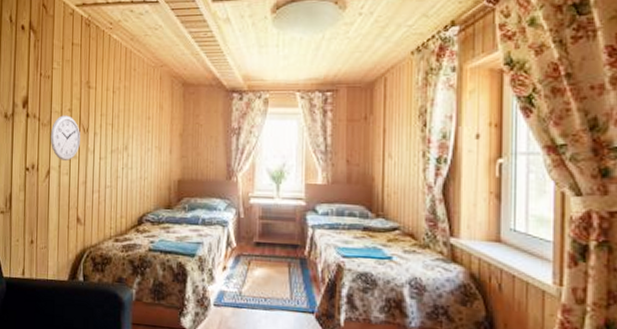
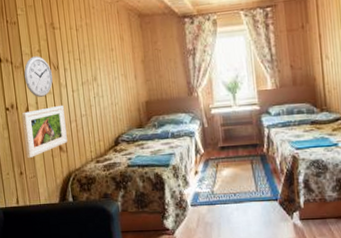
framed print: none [40,172,88,227] -> present [21,105,68,159]

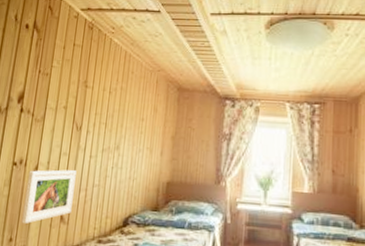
wall clock: present [24,56,53,98] -> none [41,112,73,158]

